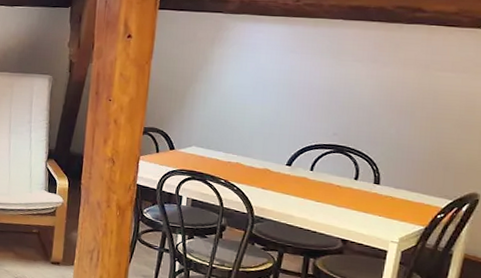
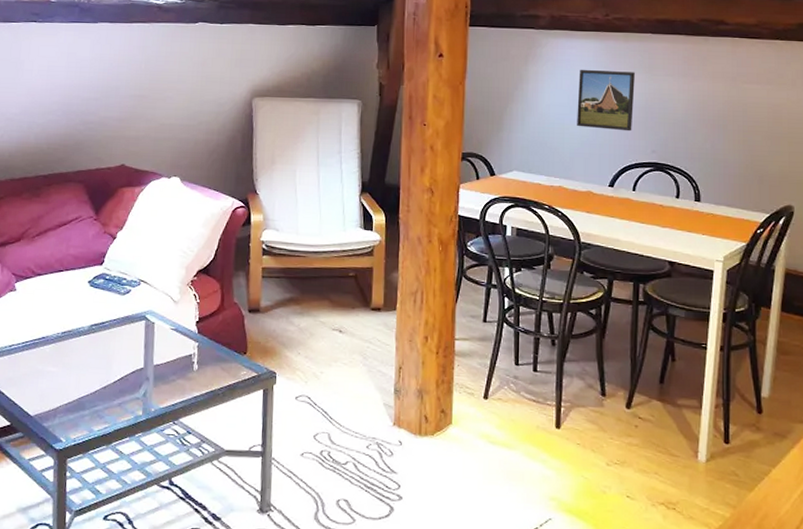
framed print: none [259,52,322,114] -> present [577,69,635,132]

